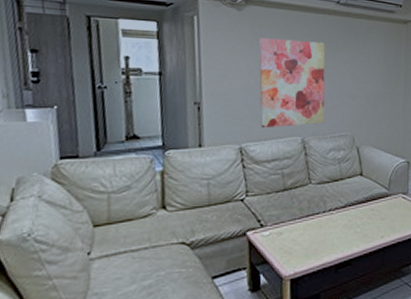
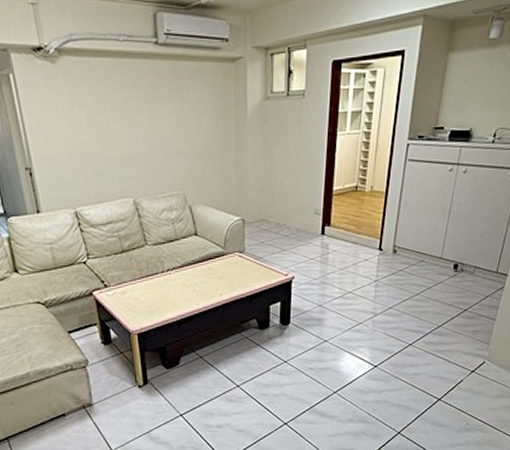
wall art: present [259,38,326,128] -> none [78,92,155,191]

